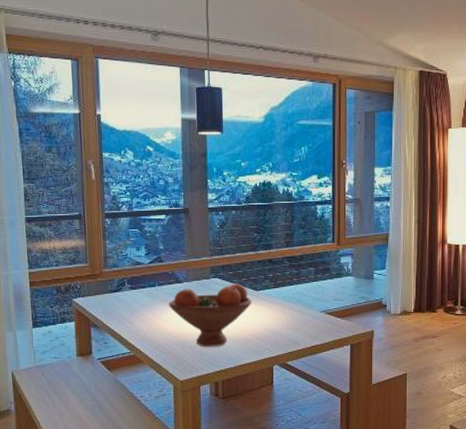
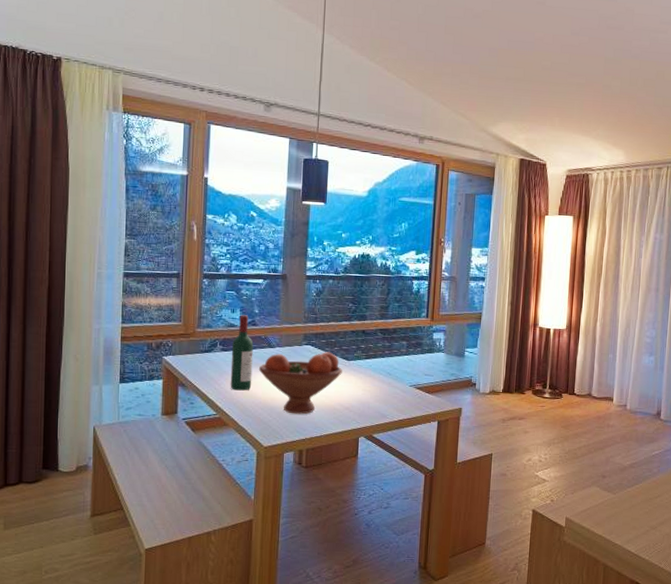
wine bottle: none [139,252,163,328] -> present [230,315,254,391]

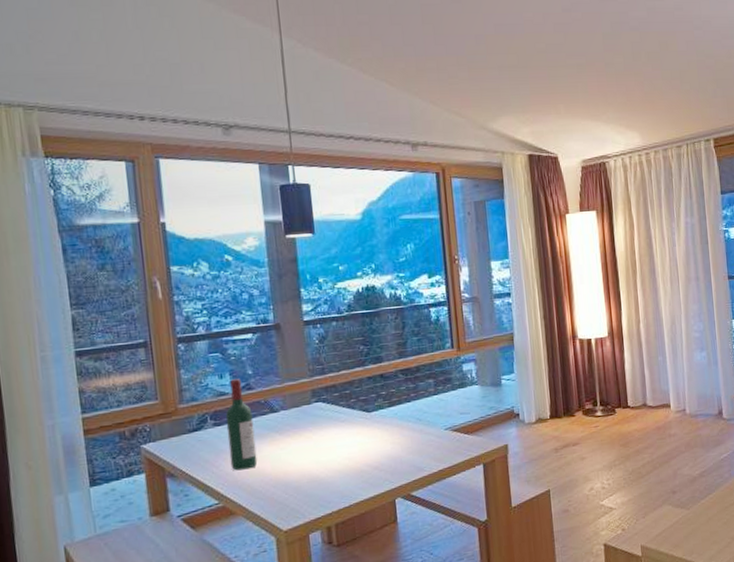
fruit bowl: present [258,352,342,415] -> none [262,406,364,486]

